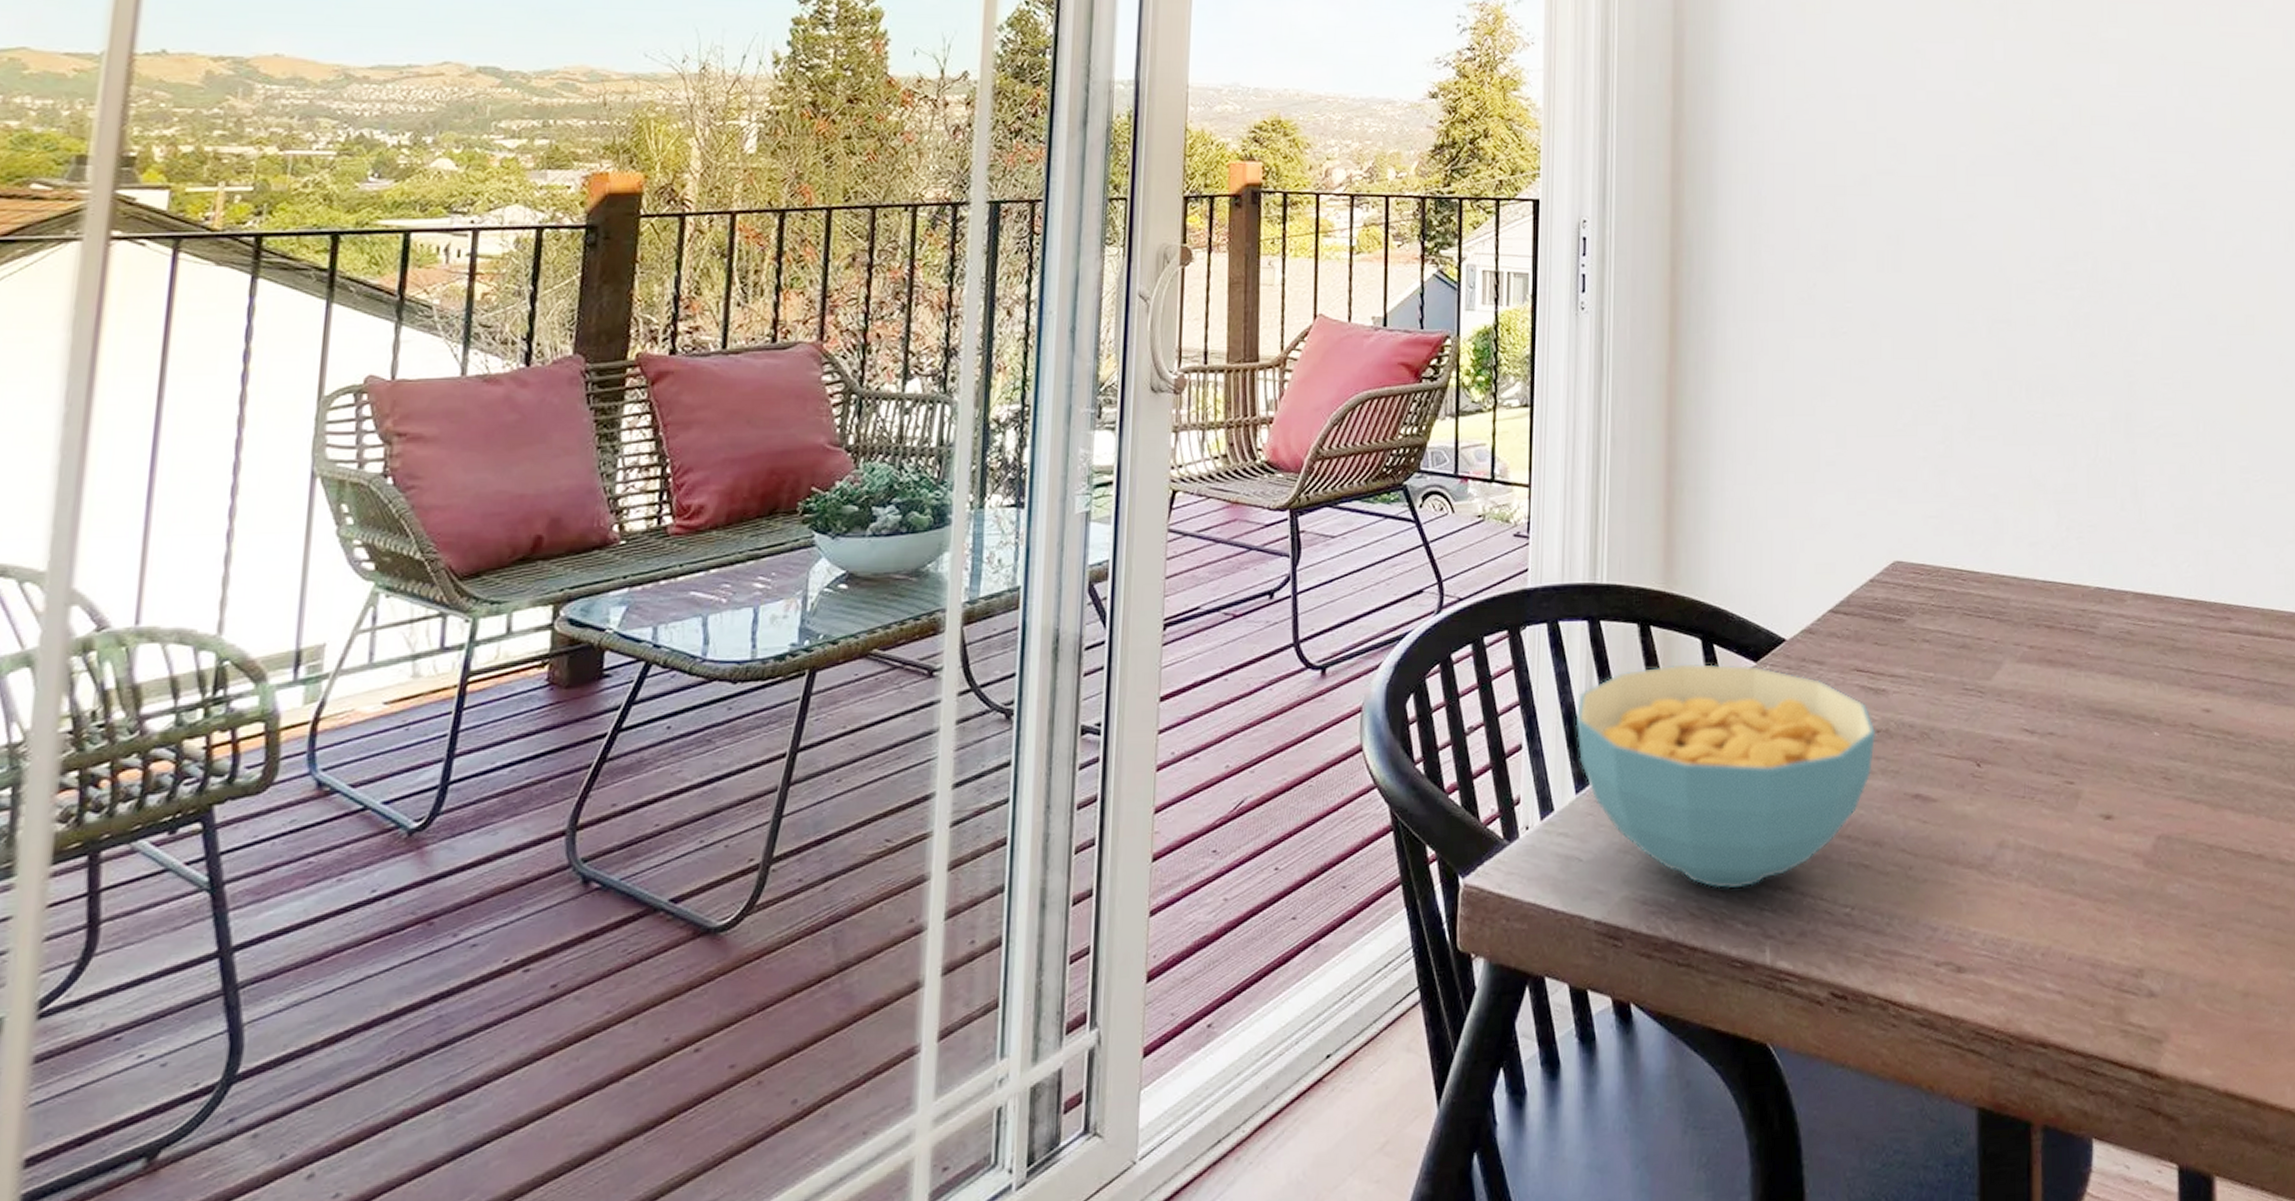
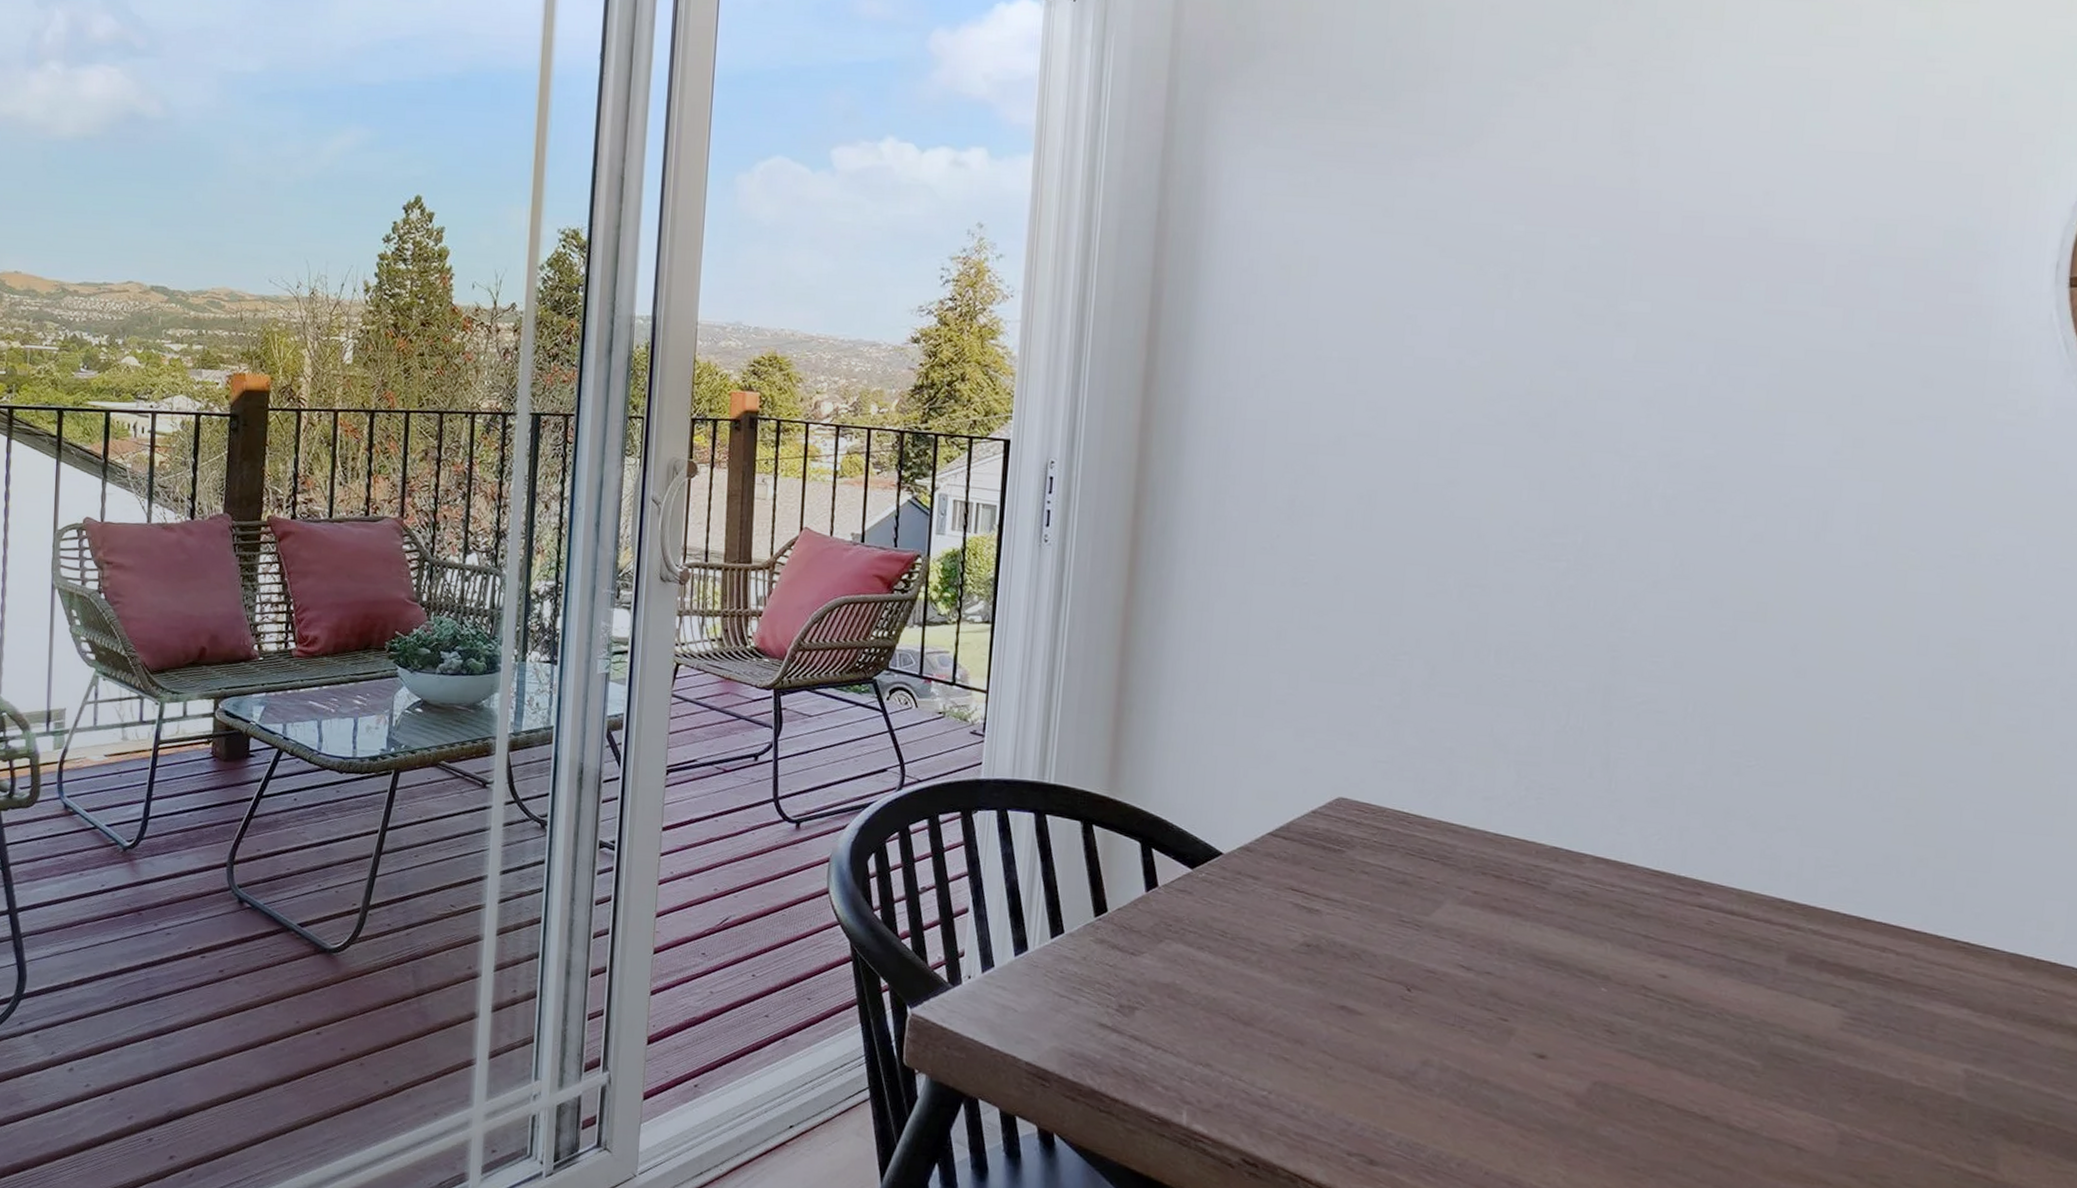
cereal bowl: present [1575,663,1876,889] -> none [1018,860,1307,1058]

